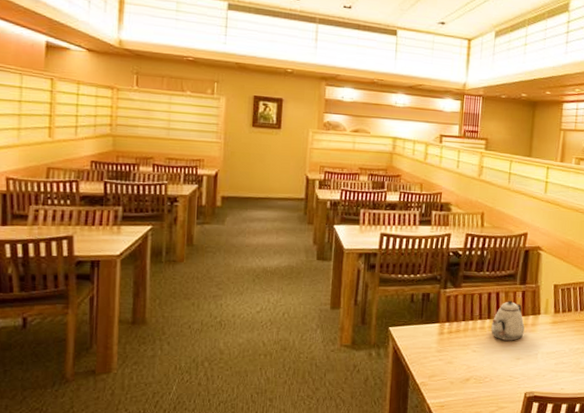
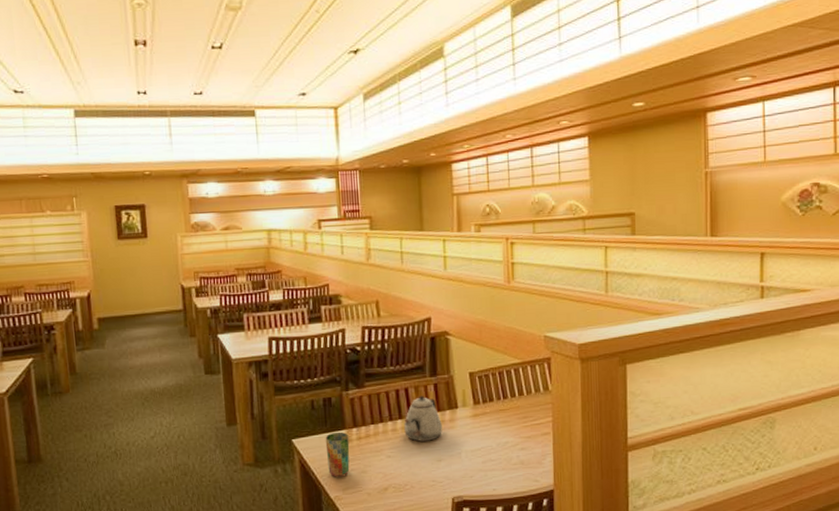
cup: none [418,324,441,365] -> present [325,432,350,477]

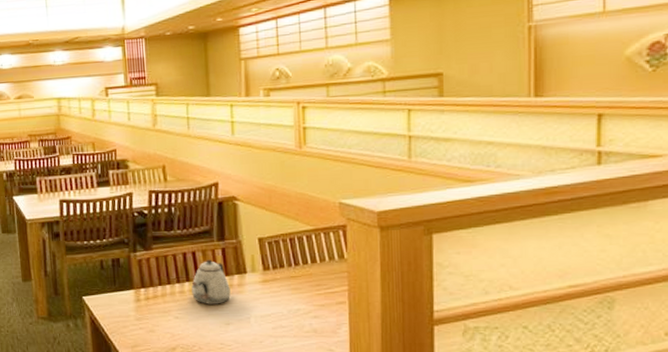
cup: present [325,432,350,477] -> none [114,291,138,335]

